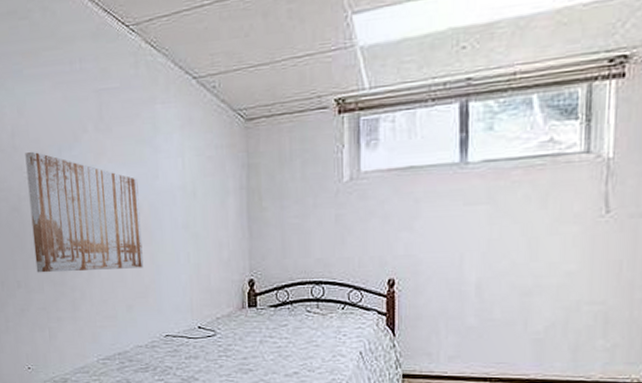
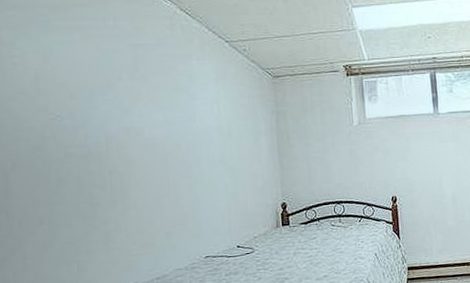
wall art: present [25,151,144,273] -> none [51,94,182,209]

